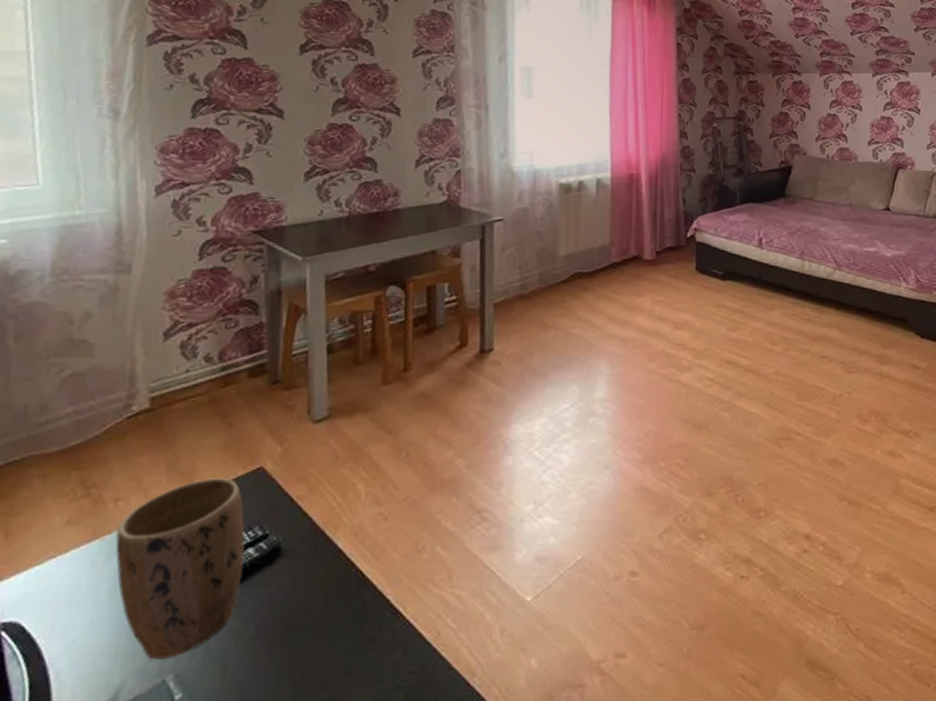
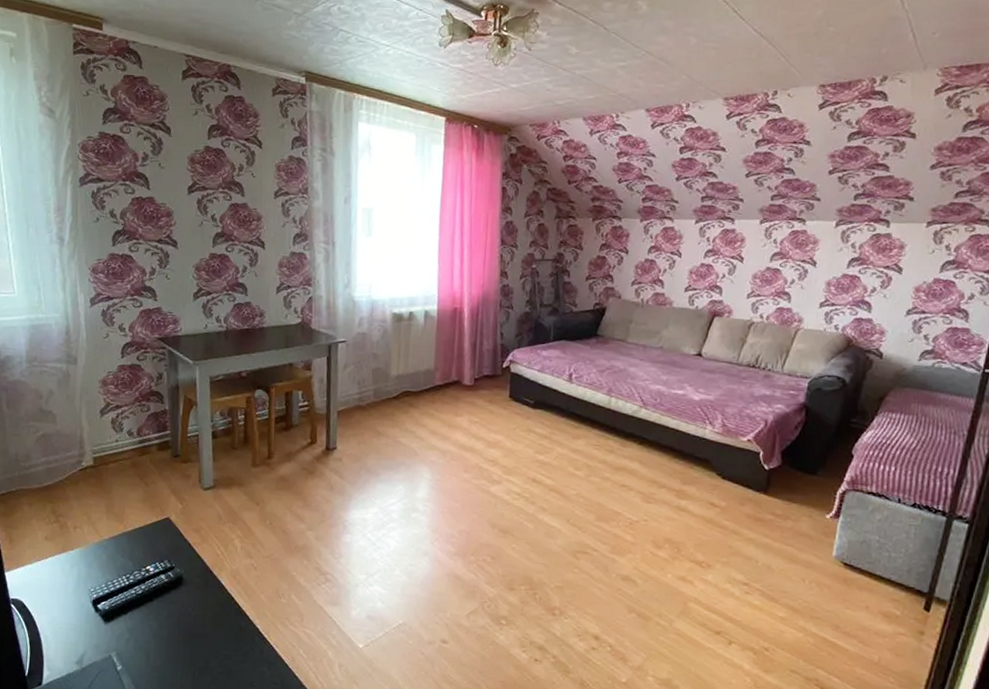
plant pot: present [115,477,246,660] -> none [76,520,159,641]

